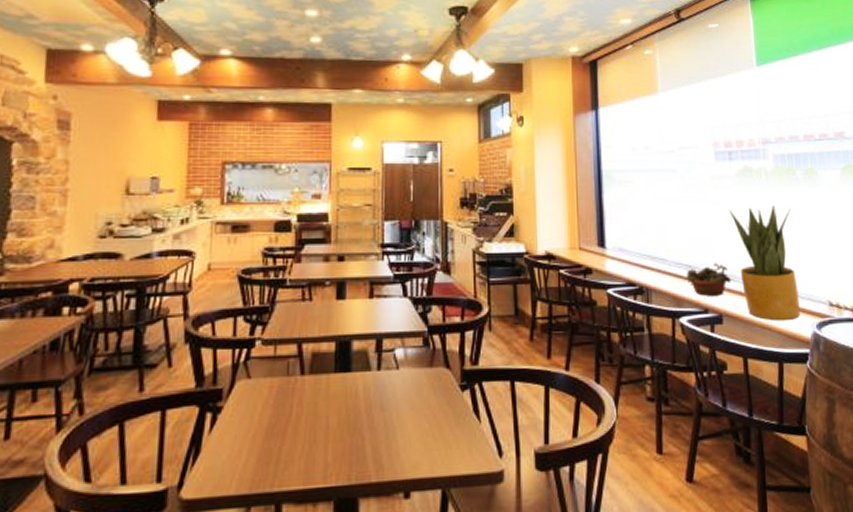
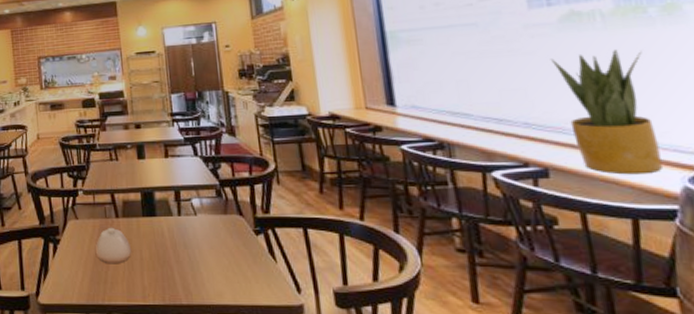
sugar bowl: none [268,387,317,436] -> present [95,227,132,263]
succulent planter: present [686,263,734,296] -> none [496,115,563,150]

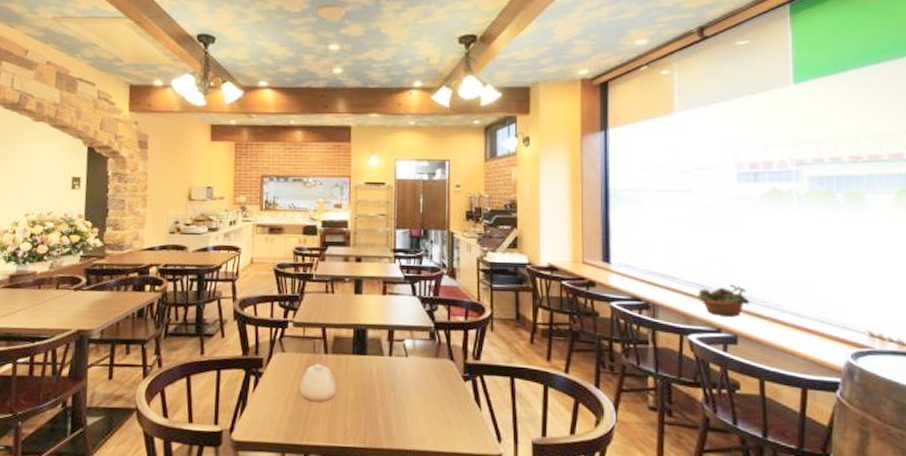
succulent planter: none [496,115,563,150] -> present [697,284,753,317]
planter: present [550,49,662,175] -> none [751,229,832,348]

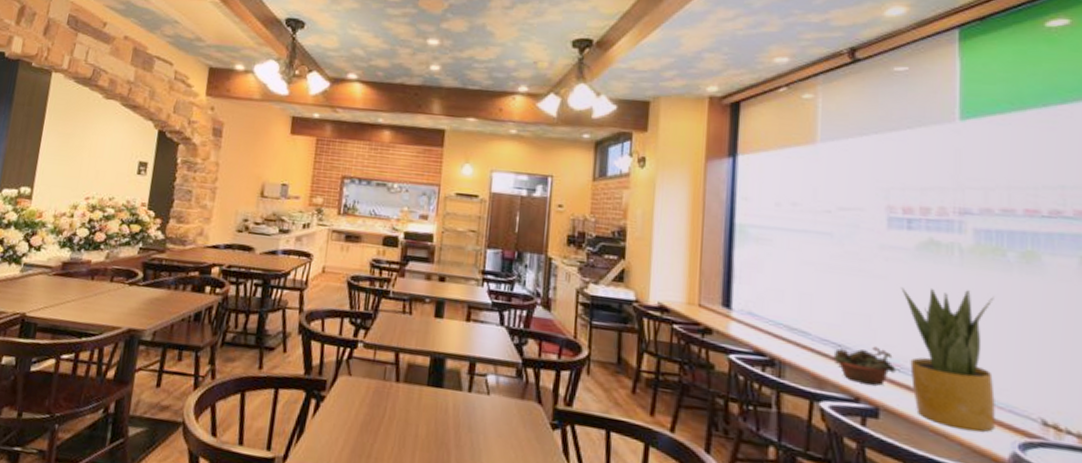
sugar bowl: present [299,363,338,402] -> none [363,391,408,437]
planter: none [751,229,832,348] -> present [901,287,995,432]

